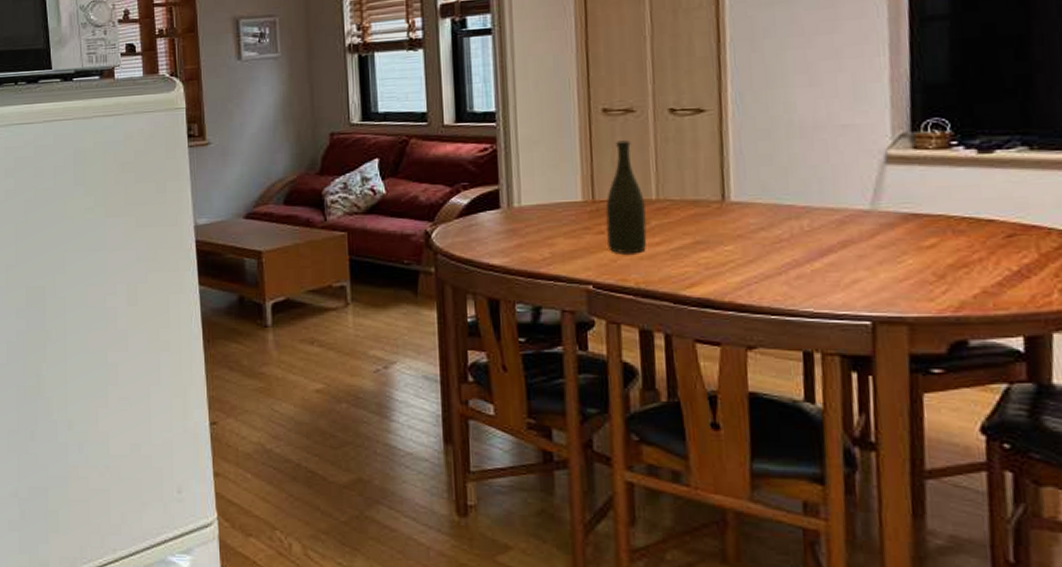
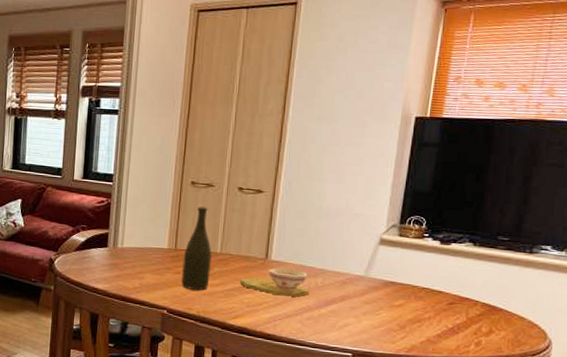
bowl: none [689,210,794,250] -> present [239,268,310,297]

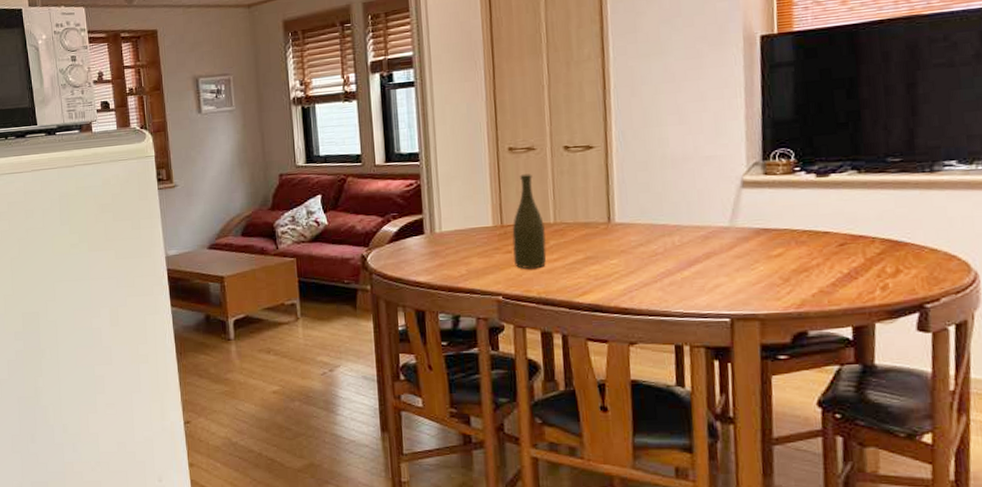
bowl: present [239,268,310,297] -> none [581,230,667,262]

